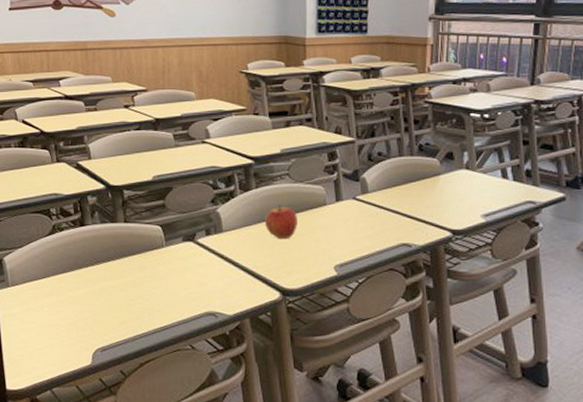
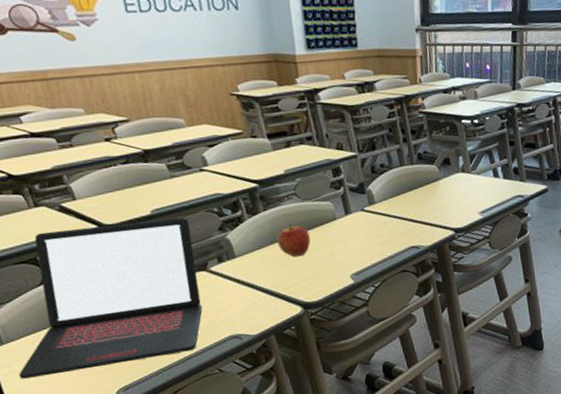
laptop: none [16,186,185,324] -> present [18,217,203,379]

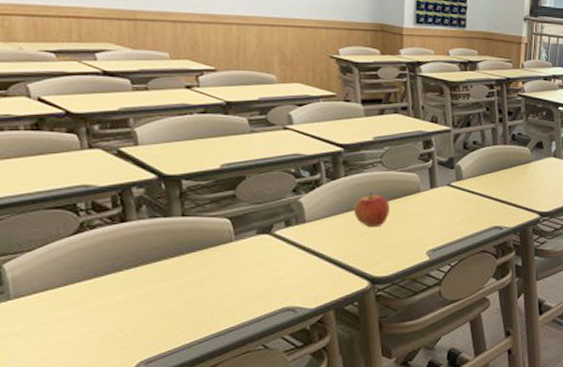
laptop: present [18,217,203,379] -> none [20,175,261,343]

